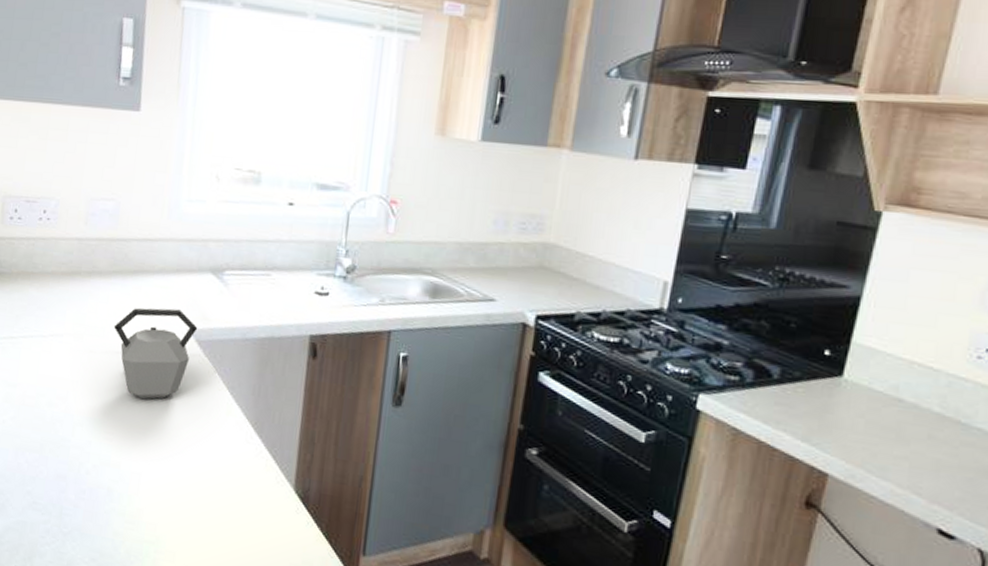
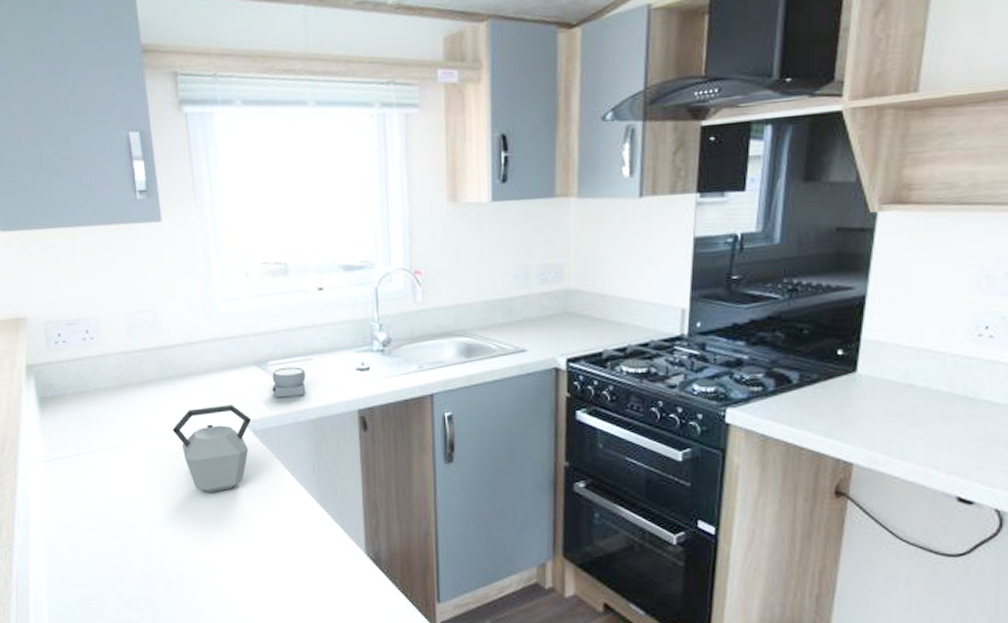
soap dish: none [224,279,262,312] -> present [272,367,306,398]

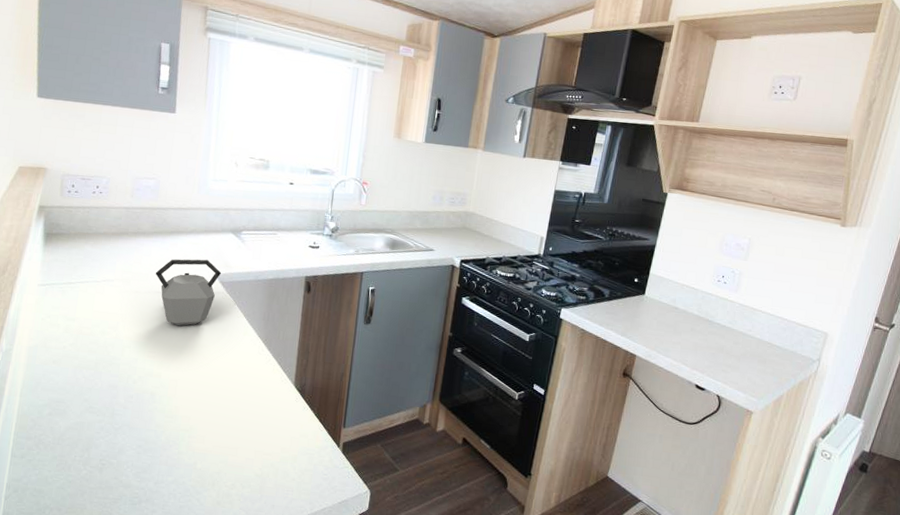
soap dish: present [272,367,306,398] -> none [242,237,270,261]

